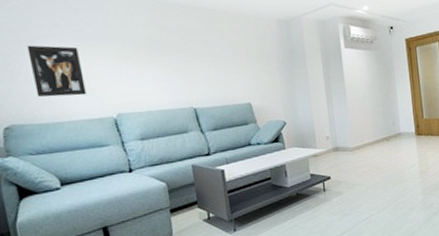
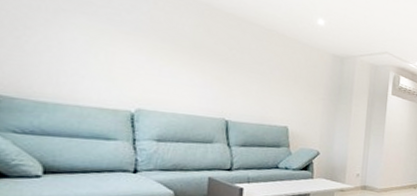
wall art: present [27,45,87,97] -> none [42,15,109,82]

